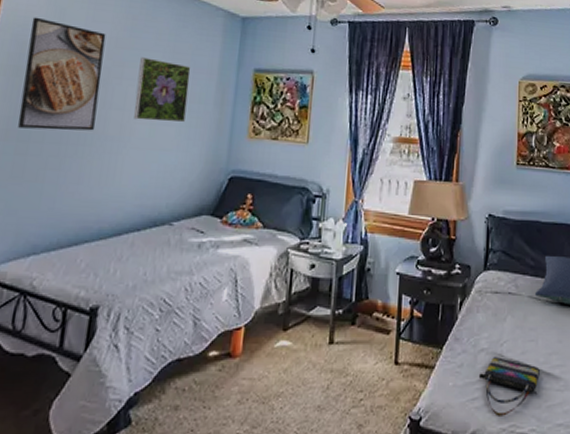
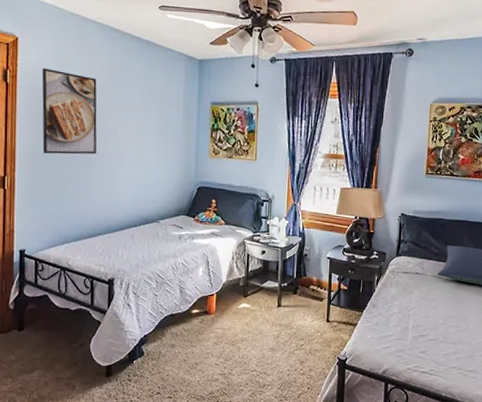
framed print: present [134,57,191,123] -> none [123,96,163,147]
tote bag: present [478,357,540,416] -> none [390,319,439,360]

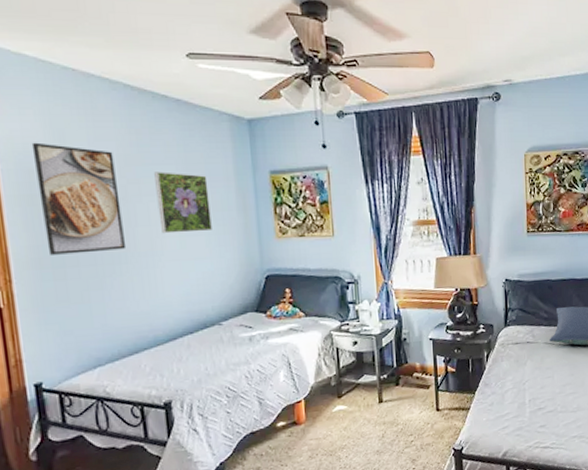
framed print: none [123,96,163,147] -> present [154,171,212,234]

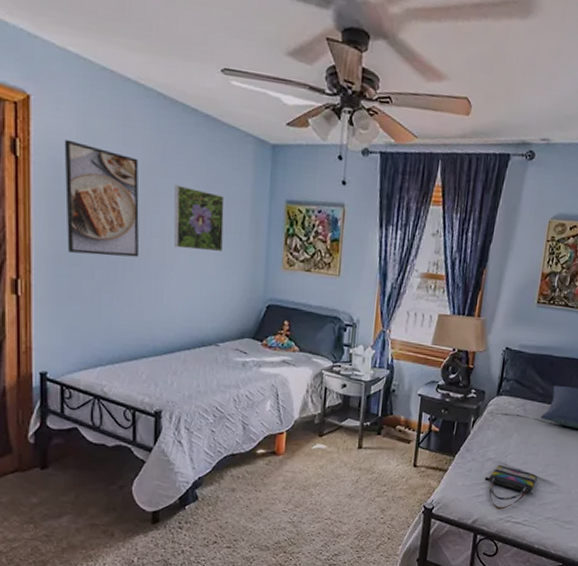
tote bag: none [507,393,557,438] -> present [484,465,537,509]

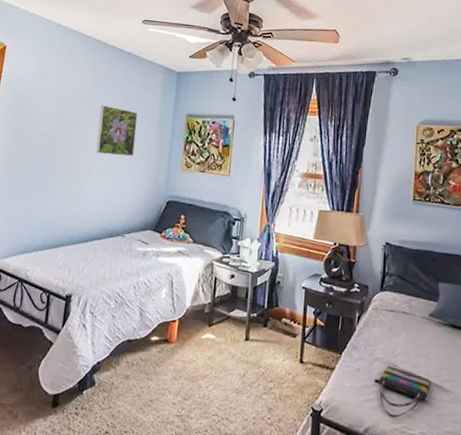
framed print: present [64,139,140,257] -> none [16,75,76,162]

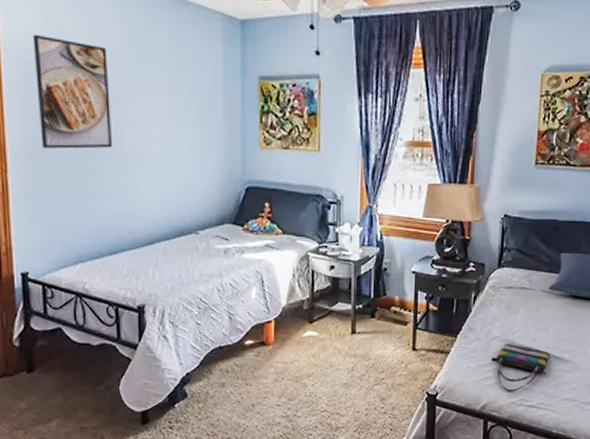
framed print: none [16,75,76,162] -> present [32,34,113,149]
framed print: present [96,105,138,157] -> none [145,71,196,136]

